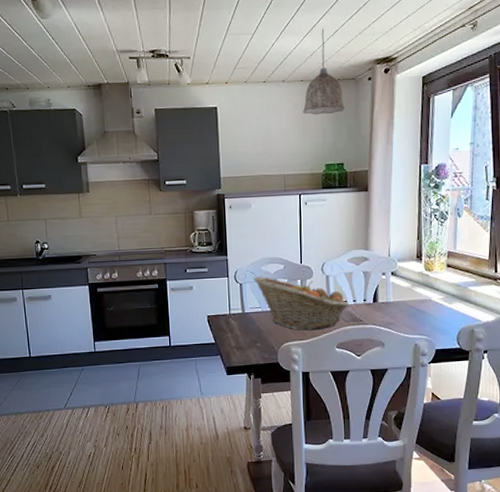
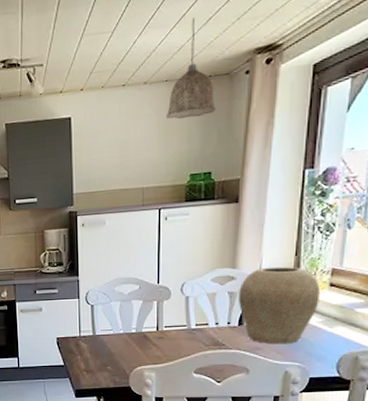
fruit basket: present [253,276,349,331] -> none [106,297,211,355]
vase: none [372,249,439,320] -> present [239,266,320,345]

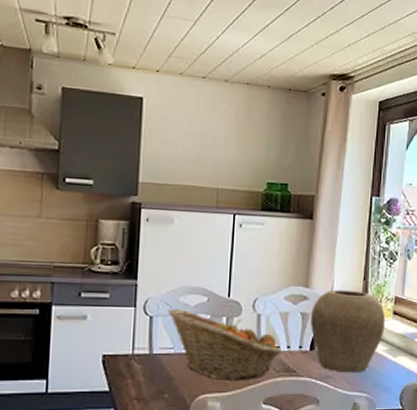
fruit basket: none [106,297,211,355] -> present [168,309,282,381]
pendant lamp: present [165,18,216,120] -> none [245,31,294,126]

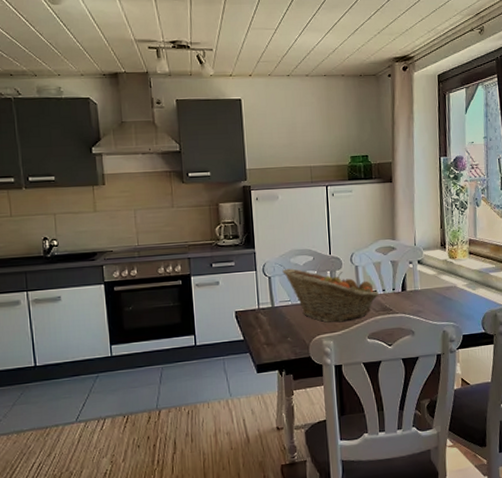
vase: present [311,289,385,373] -> none [399,238,463,307]

